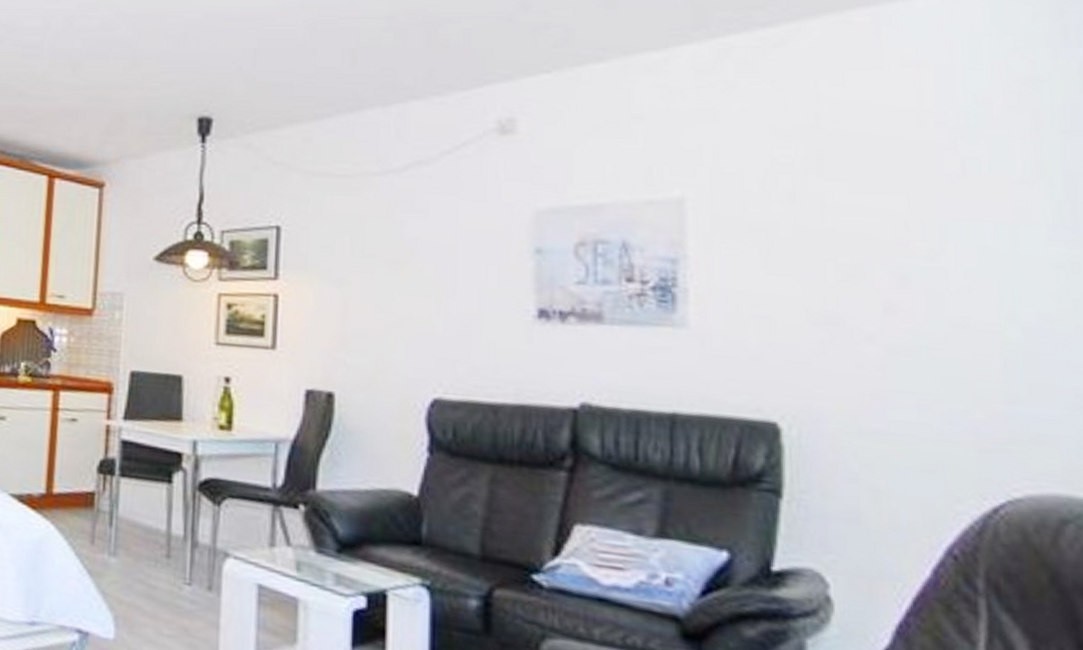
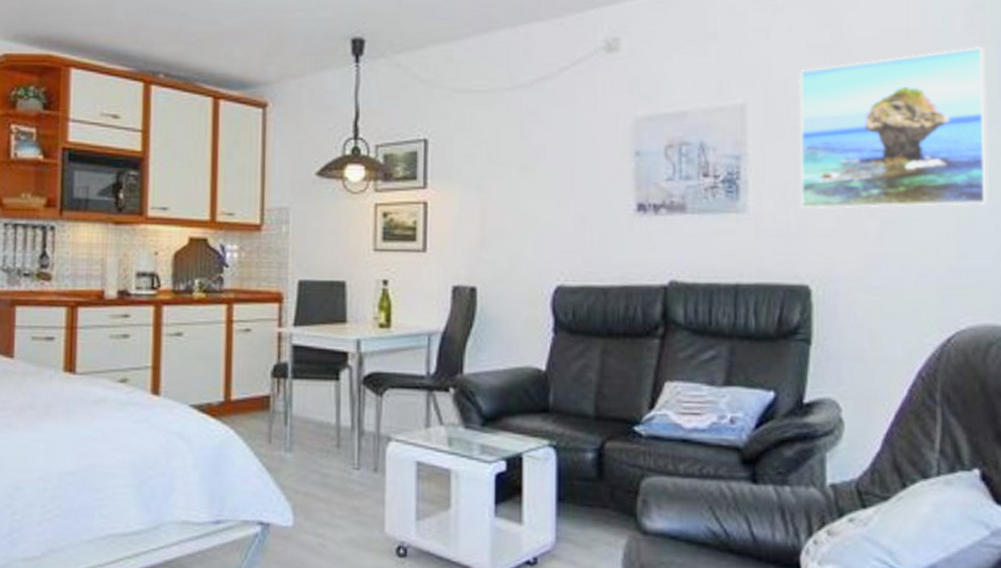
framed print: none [759,132,1051,337] -> present [798,46,987,209]

